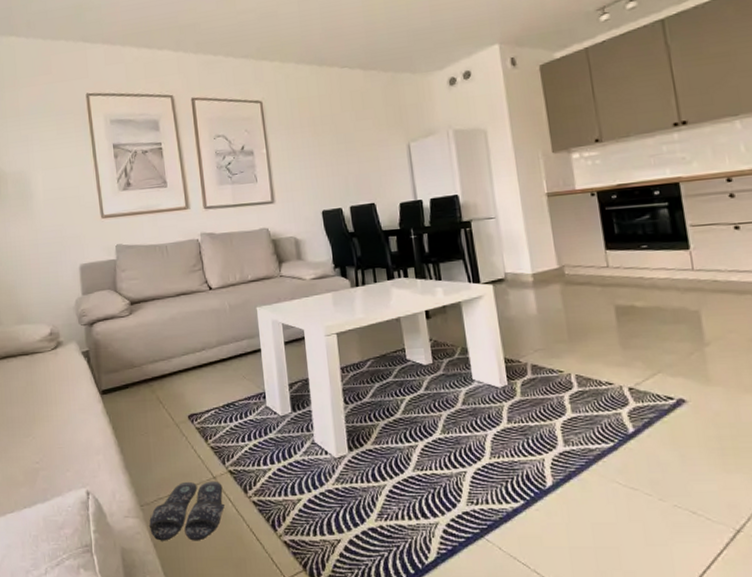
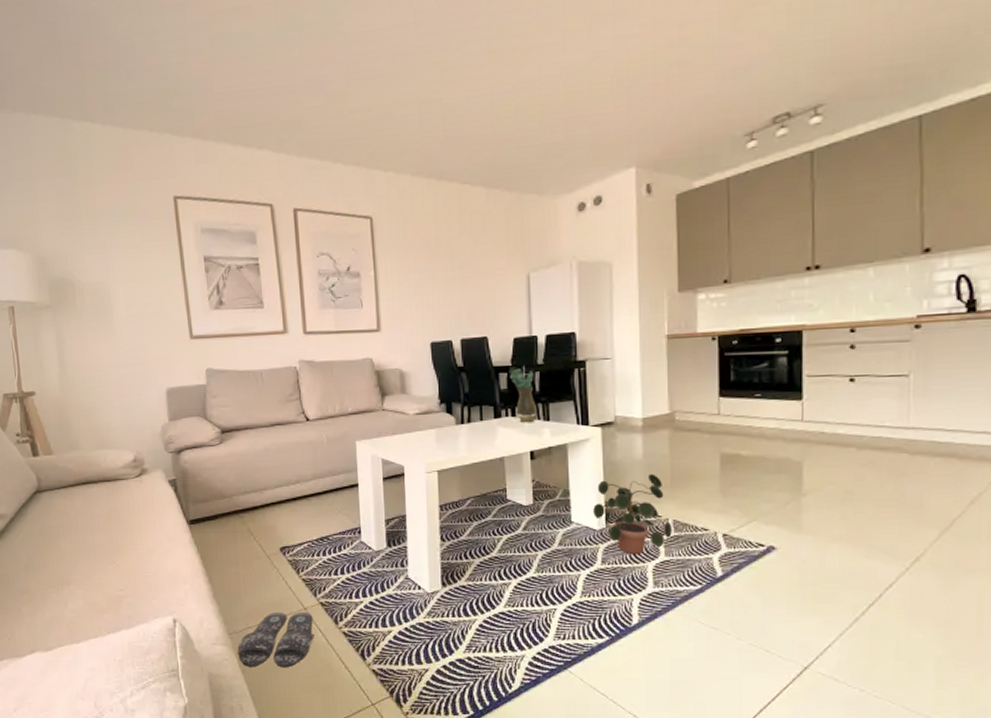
vase: none [397,229,429,284] -> present [508,366,538,423]
potted plant: none [493,328,576,413] -> present [593,473,672,555]

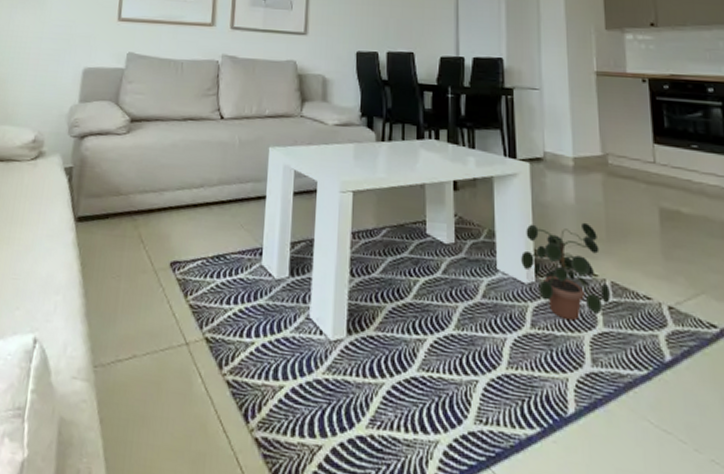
slippers: present [237,612,314,668] -> none [99,343,193,422]
vase: present [508,366,538,423] -> none [434,85,463,149]

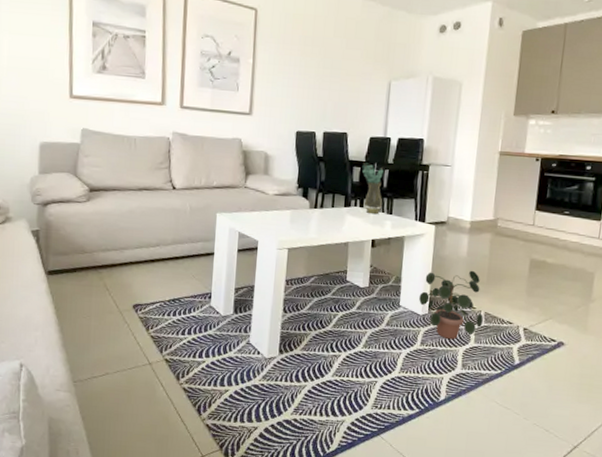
vase: none [434,85,463,149] -> present [362,161,384,215]

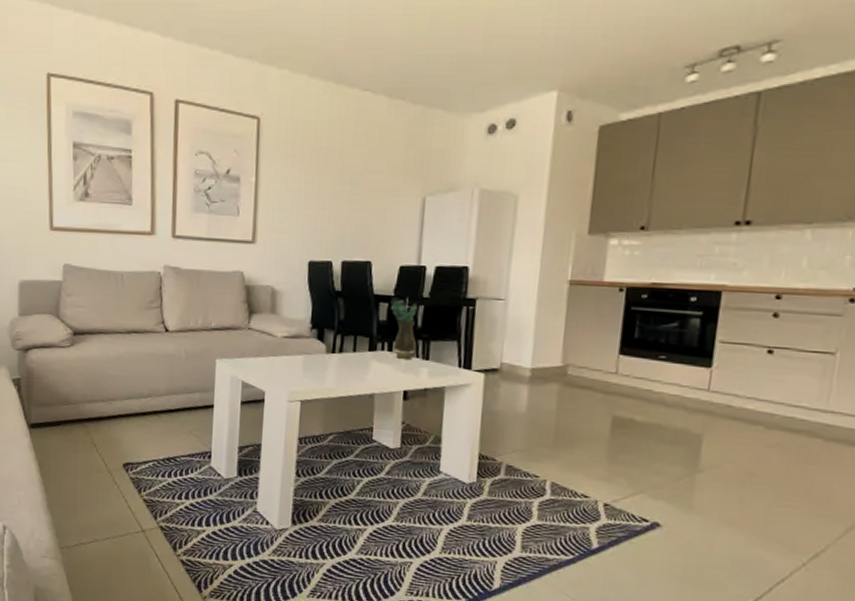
potted plant: present [419,270,483,340] -> none [464,429,549,516]

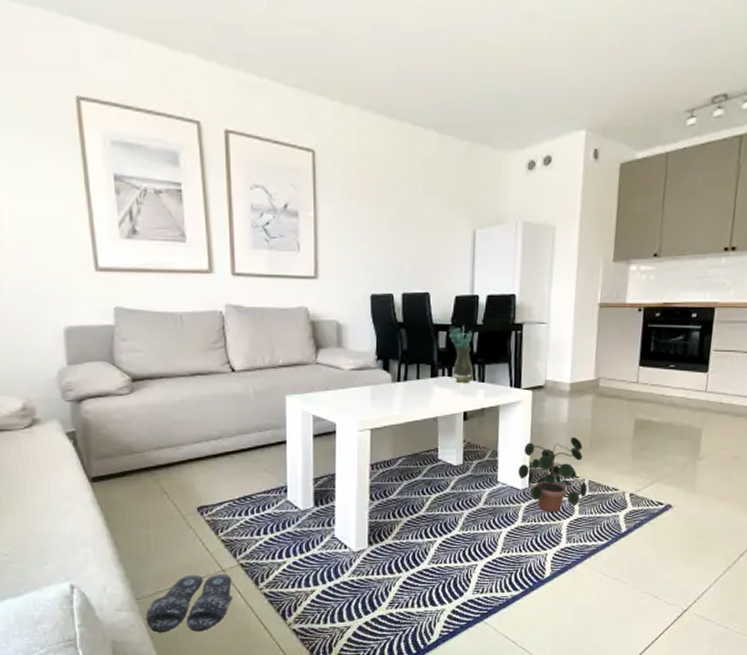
slippers: none [67,530,150,591] -> present [146,573,232,633]
potted plant: none [464,429,549,516] -> present [518,436,587,513]

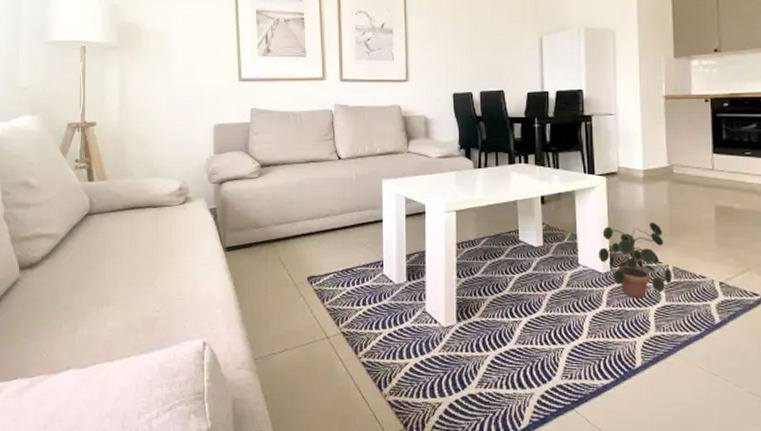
slippers: present [146,573,232,633] -> none [262,339,335,396]
vase: present [448,324,474,384] -> none [522,117,548,170]

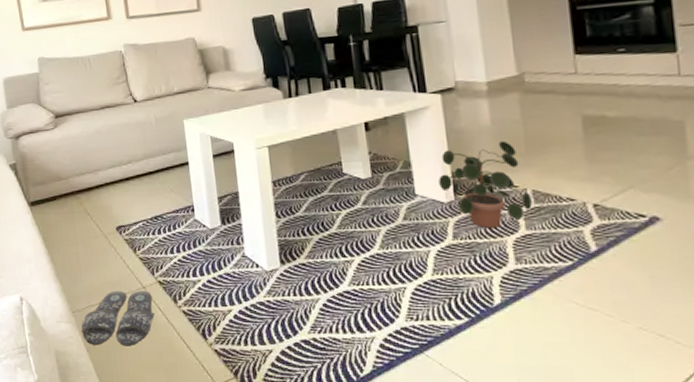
slippers: none [262,339,335,396] -> present [81,290,155,346]

